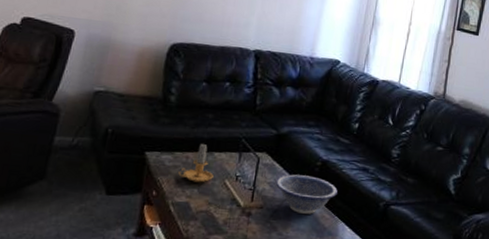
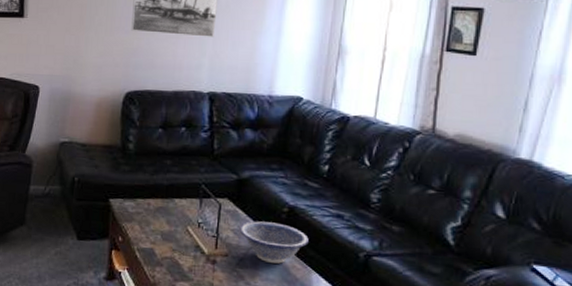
candle: present [178,143,214,183] -> none [141,189,176,230]

